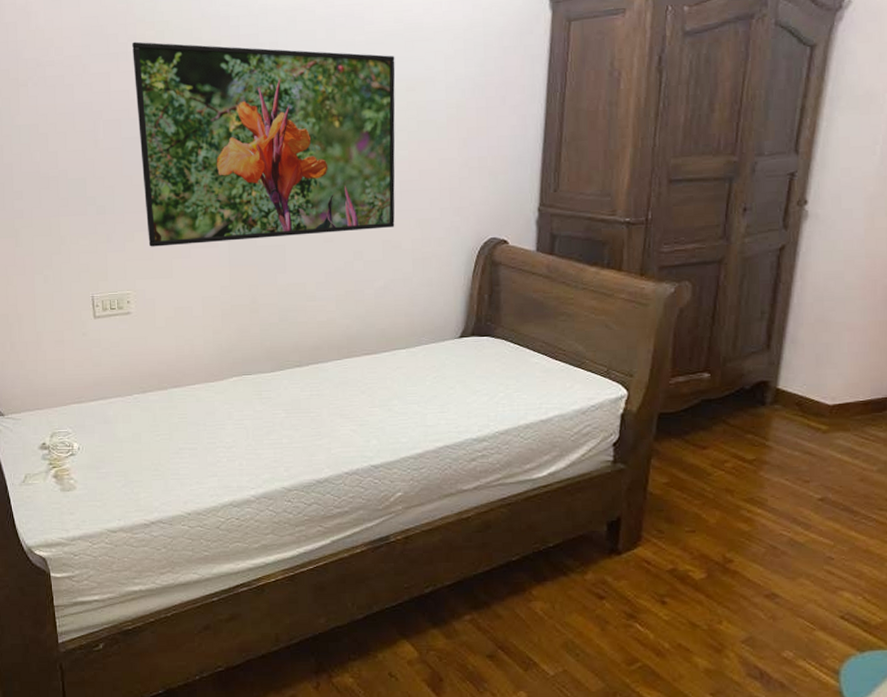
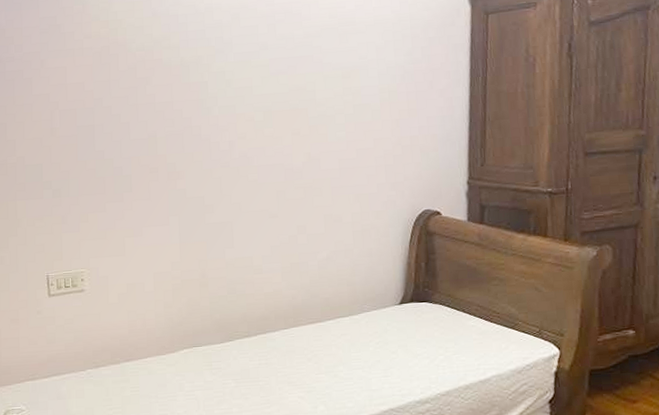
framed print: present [132,41,395,247] -> none [88,38,335,227]

